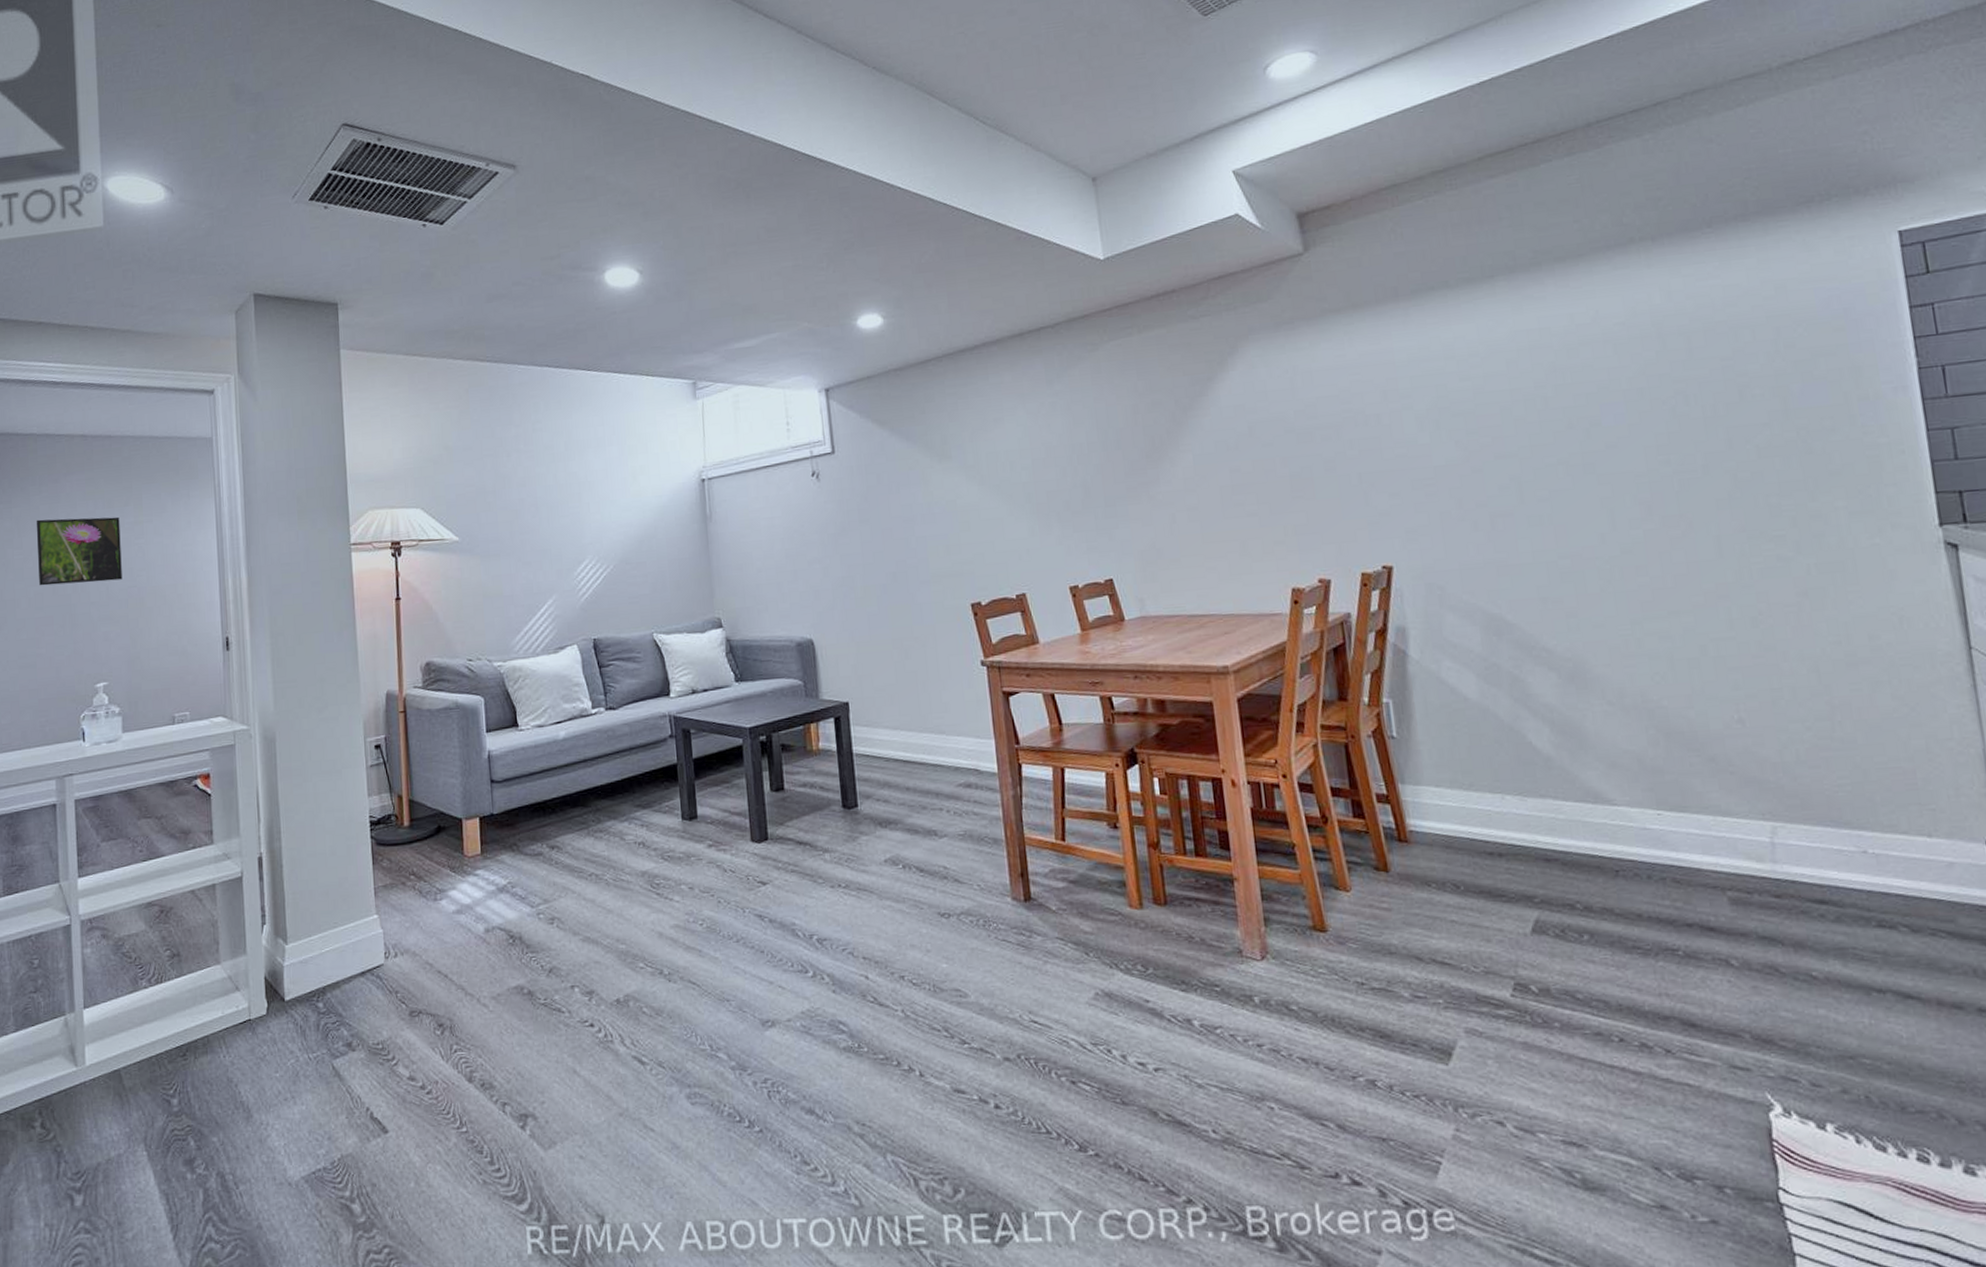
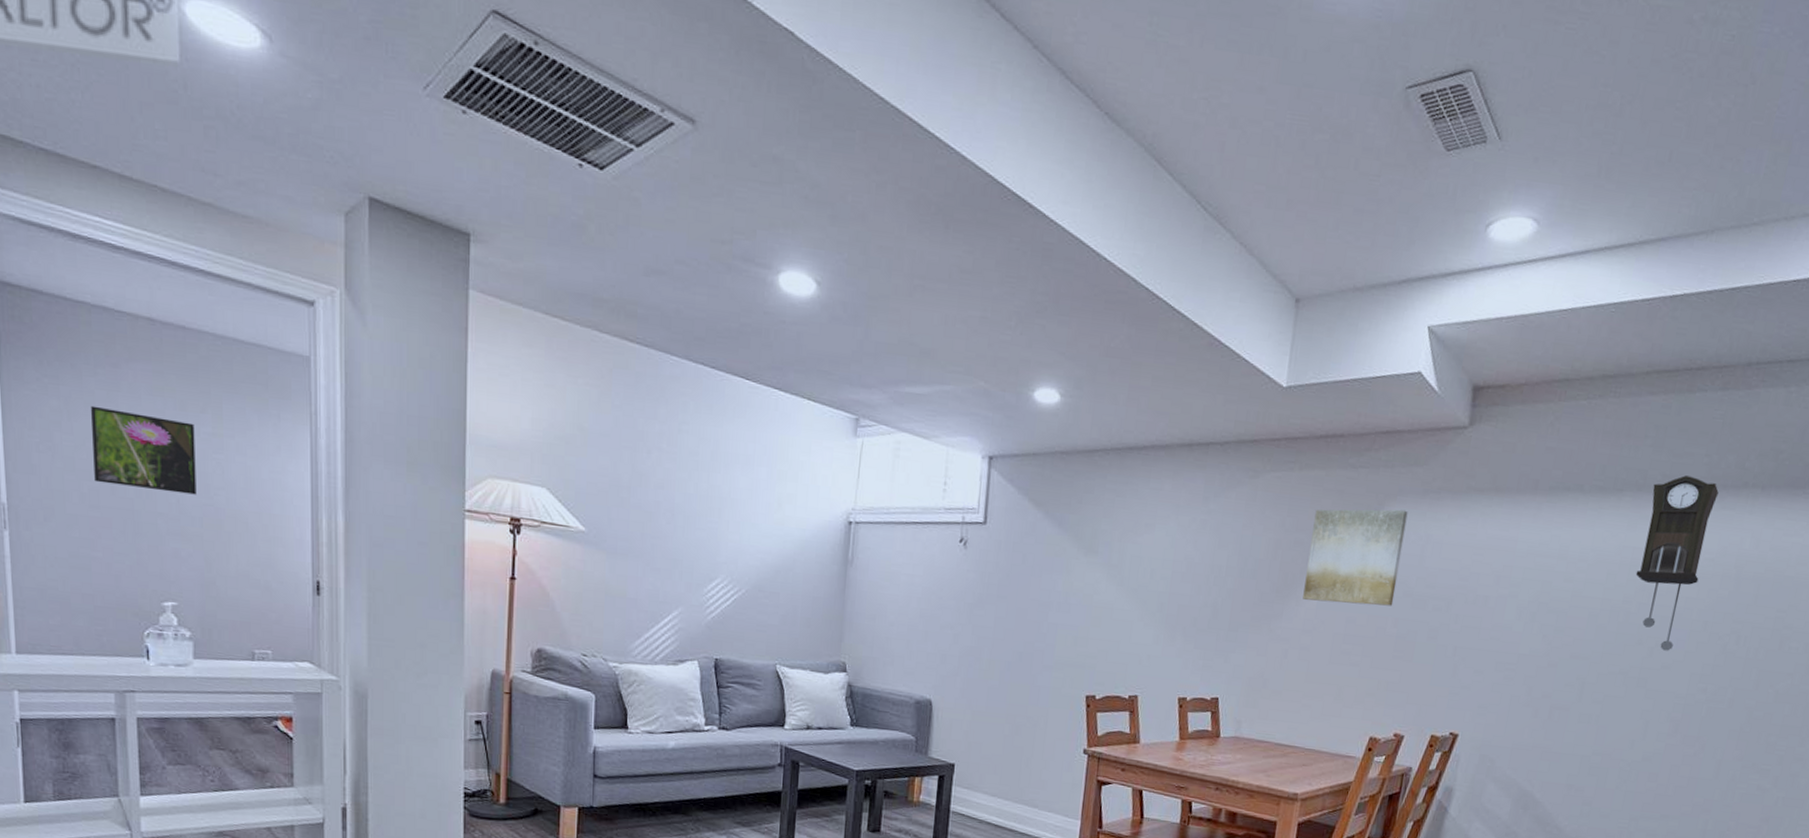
wall art: none [1166,347,1276,460] -> present [1303,509,1408,606]
pendulum clock: none [1526,245,1615,429] -> present [1635,475,1719,651]

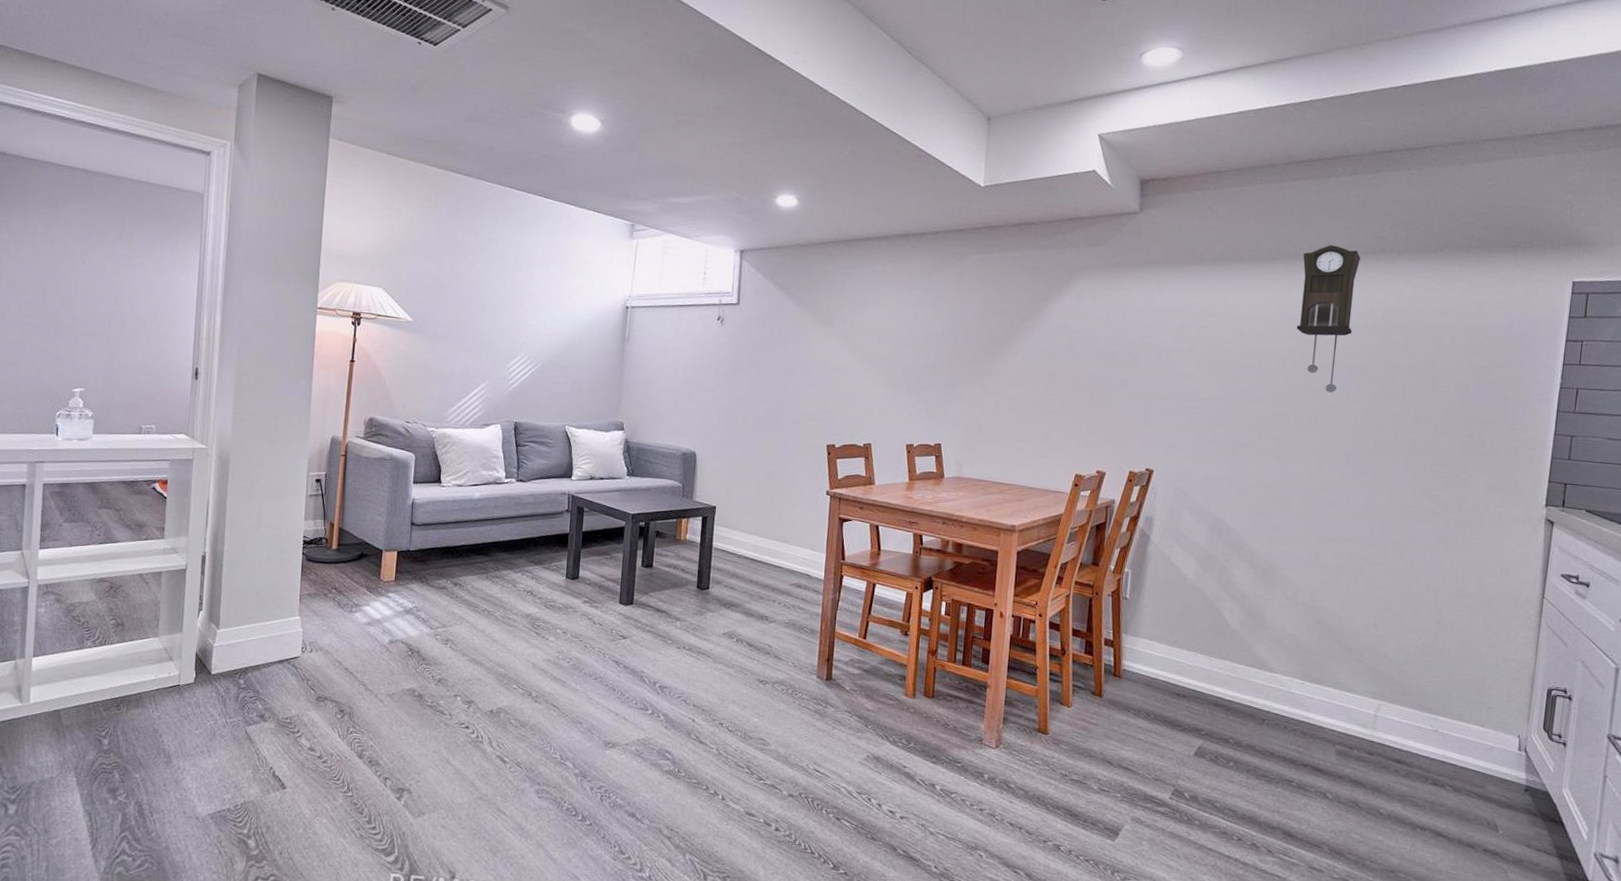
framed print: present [90,405,197,495] -> none [30,237,111,303]
wall art: present [1303,509,1408,606] -> none [1009,281,1094,362]

